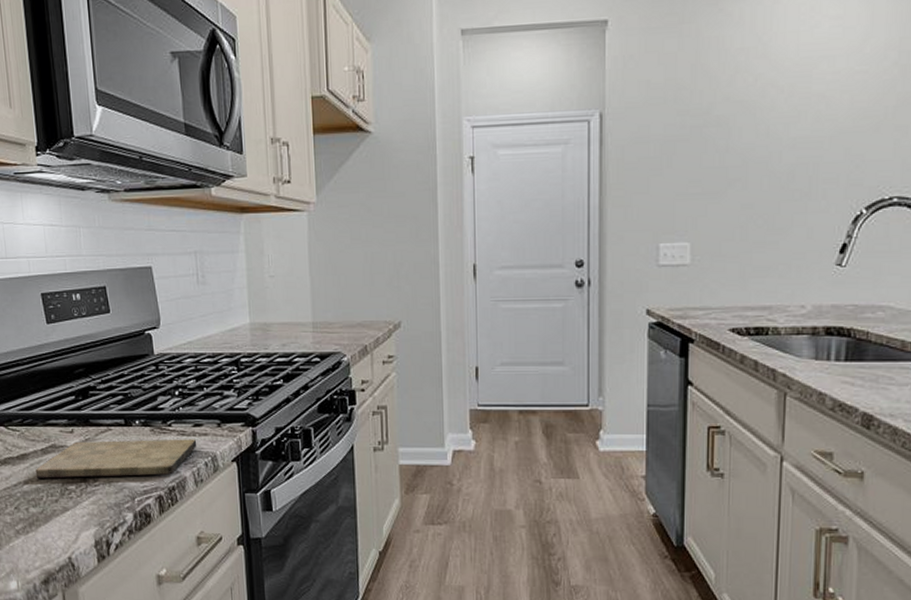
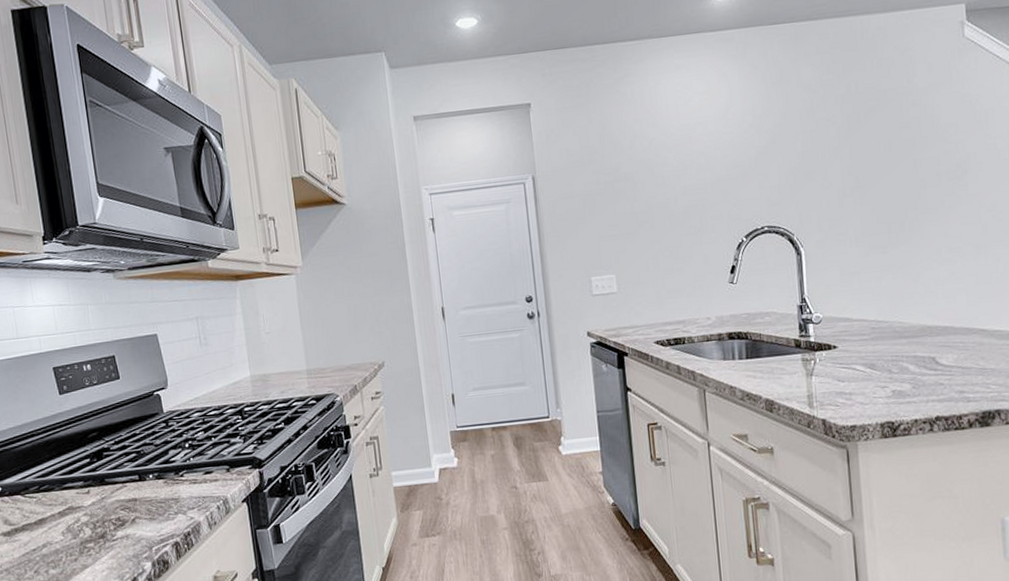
cutting board: present [35,439,197,479] -> none [53,485,209,541]

